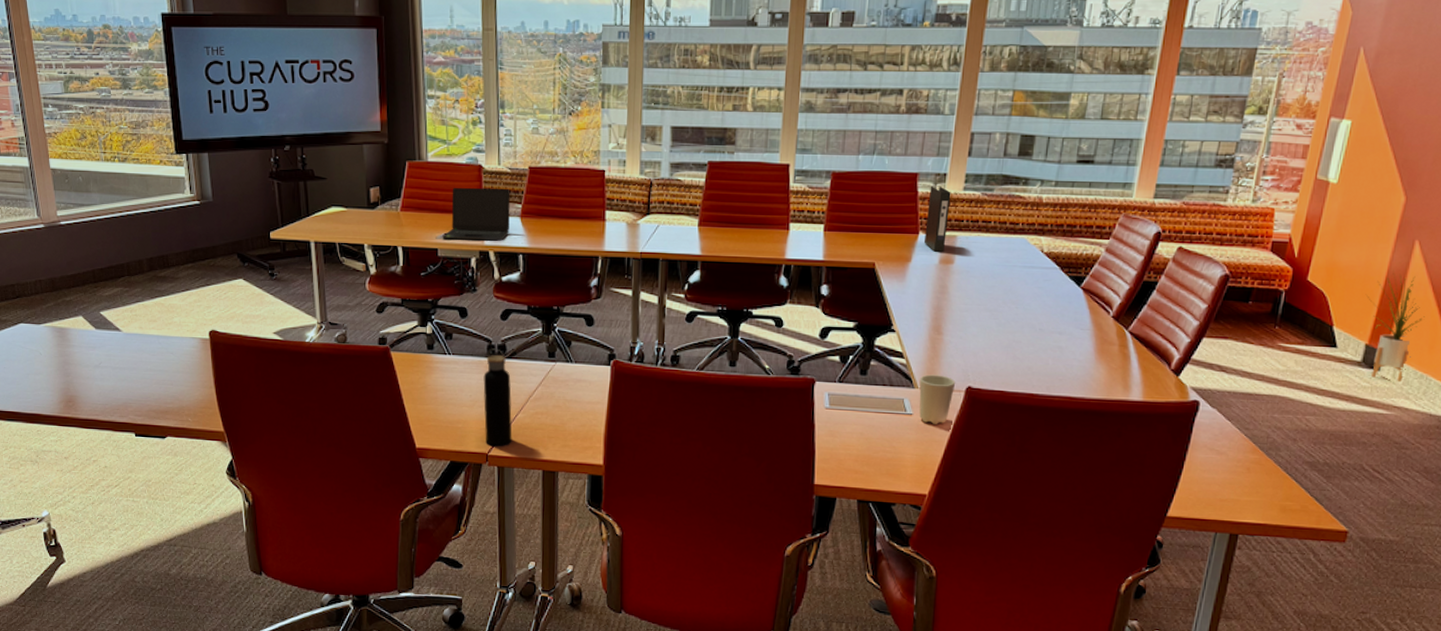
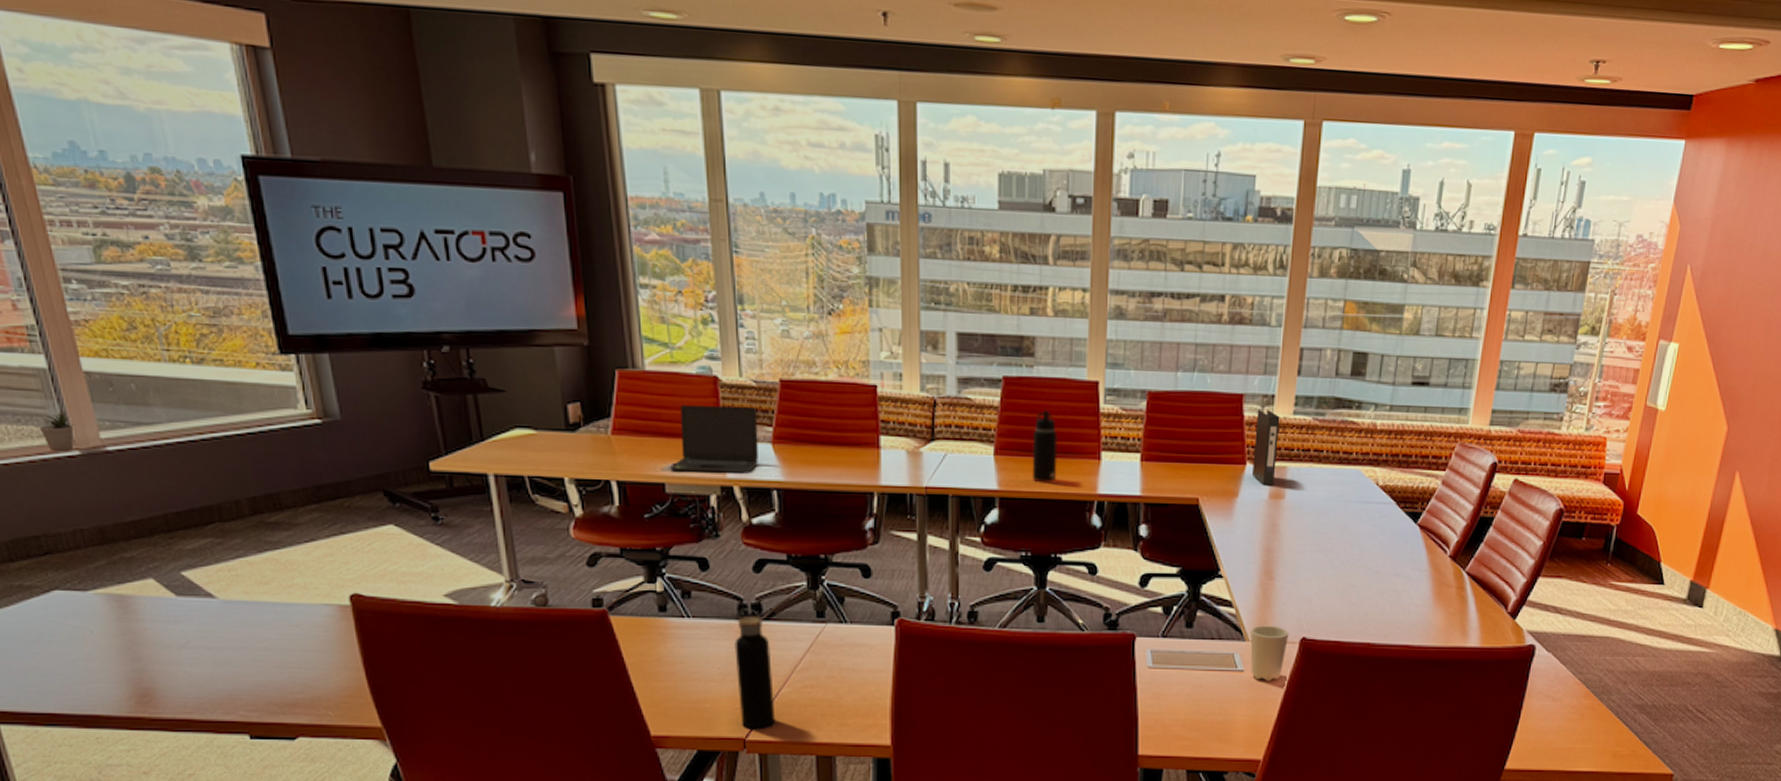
potted plant: none [21,197,42,226] -> present [40,411,74,452]
water bottle: none [729,188,753,248] -> present [1032,409,1058,482]
house plant: present [1366,273,1425,383] -> none [1691,506,1744,619]

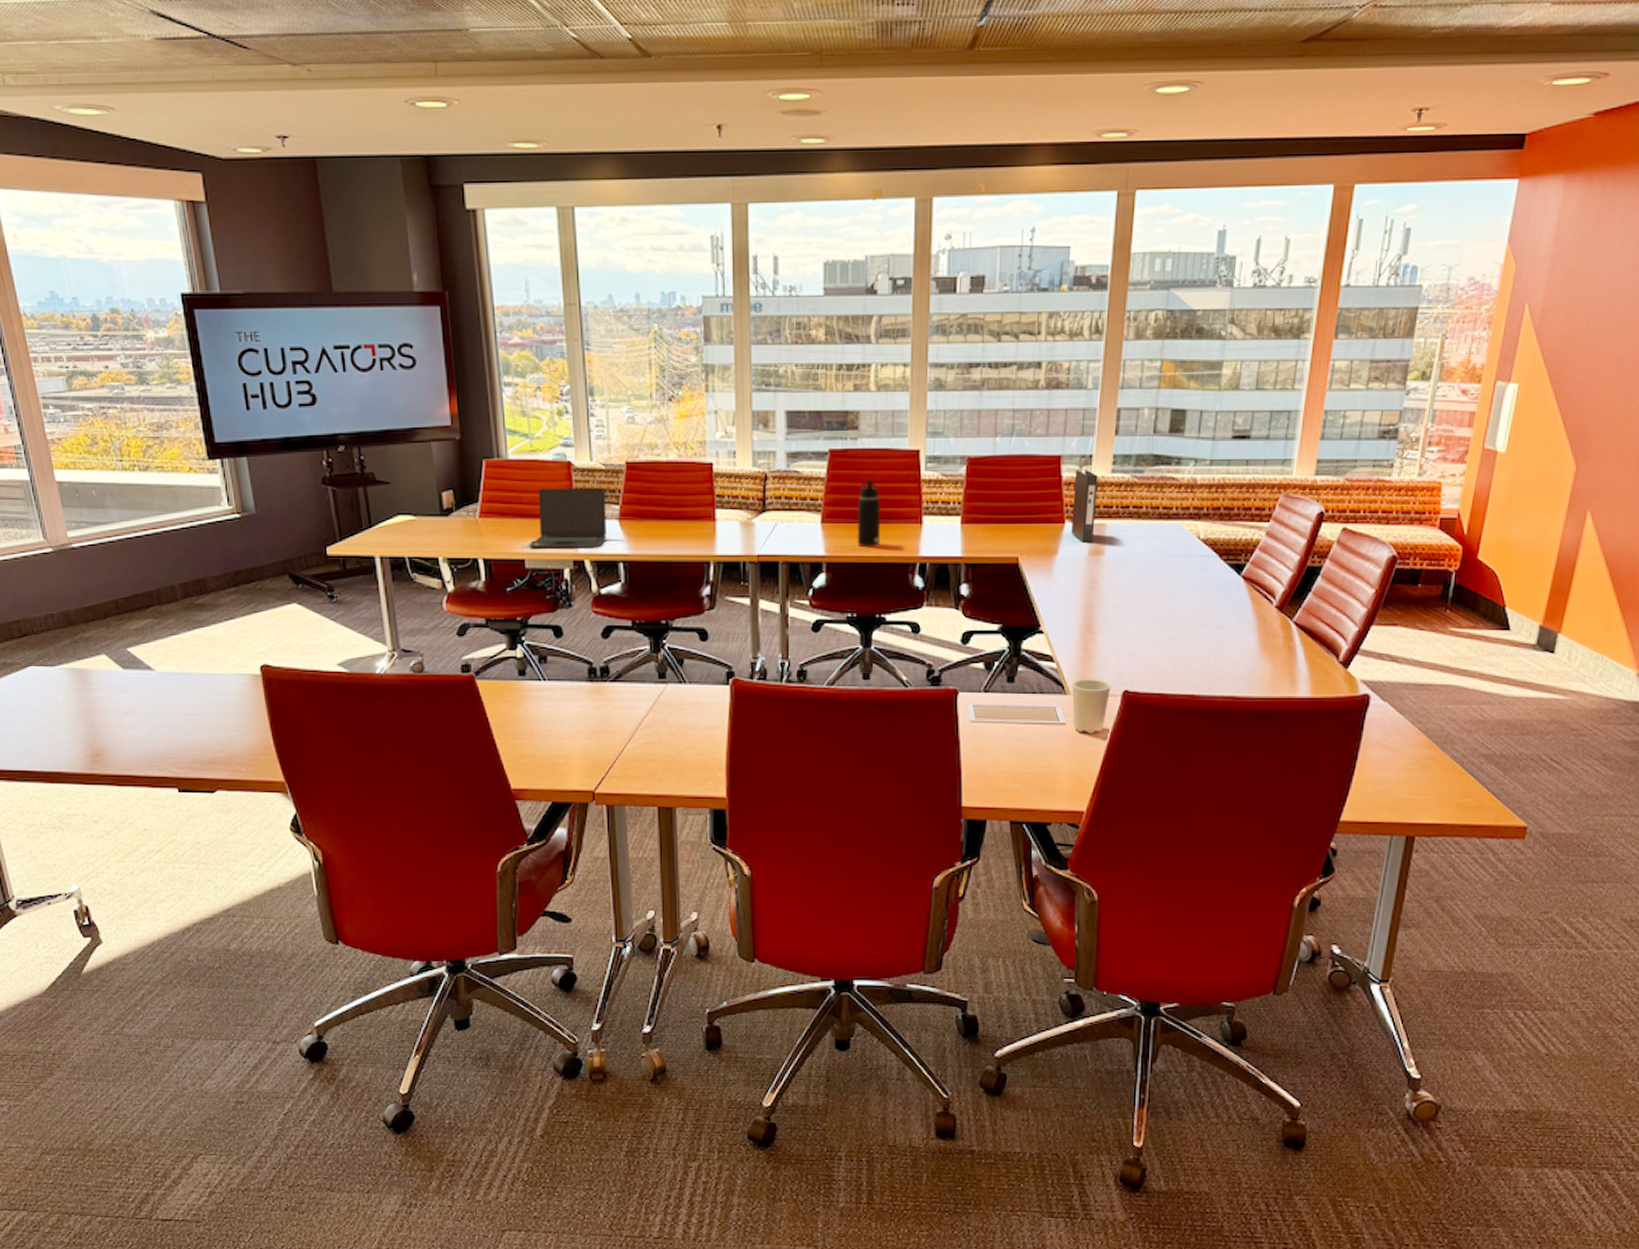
potted plant: present [40,411,74,452] -> none [22,515,48,550]
water bottle: present [734,608,776,728] -> none [585,671,622,782]

